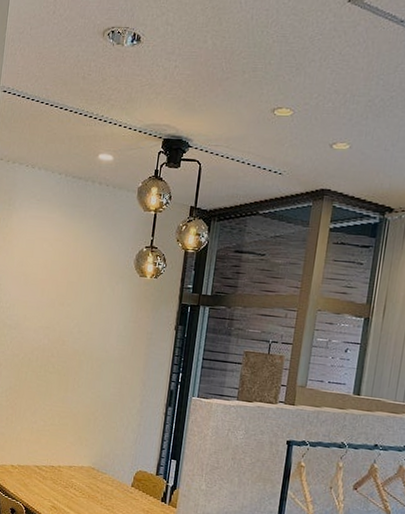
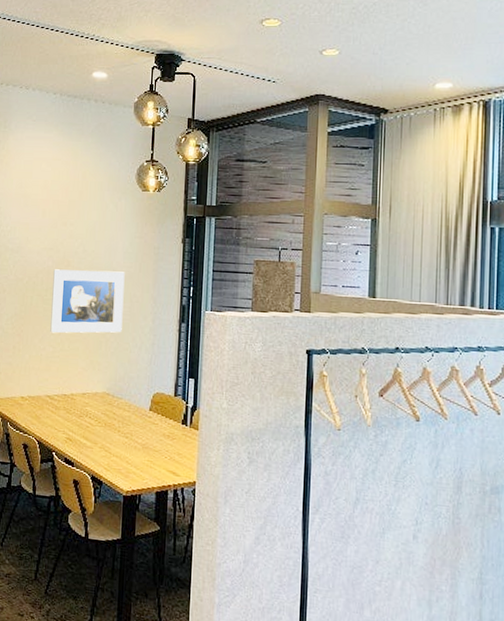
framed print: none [42,347,117,412] -> present [50,269,125,334]

